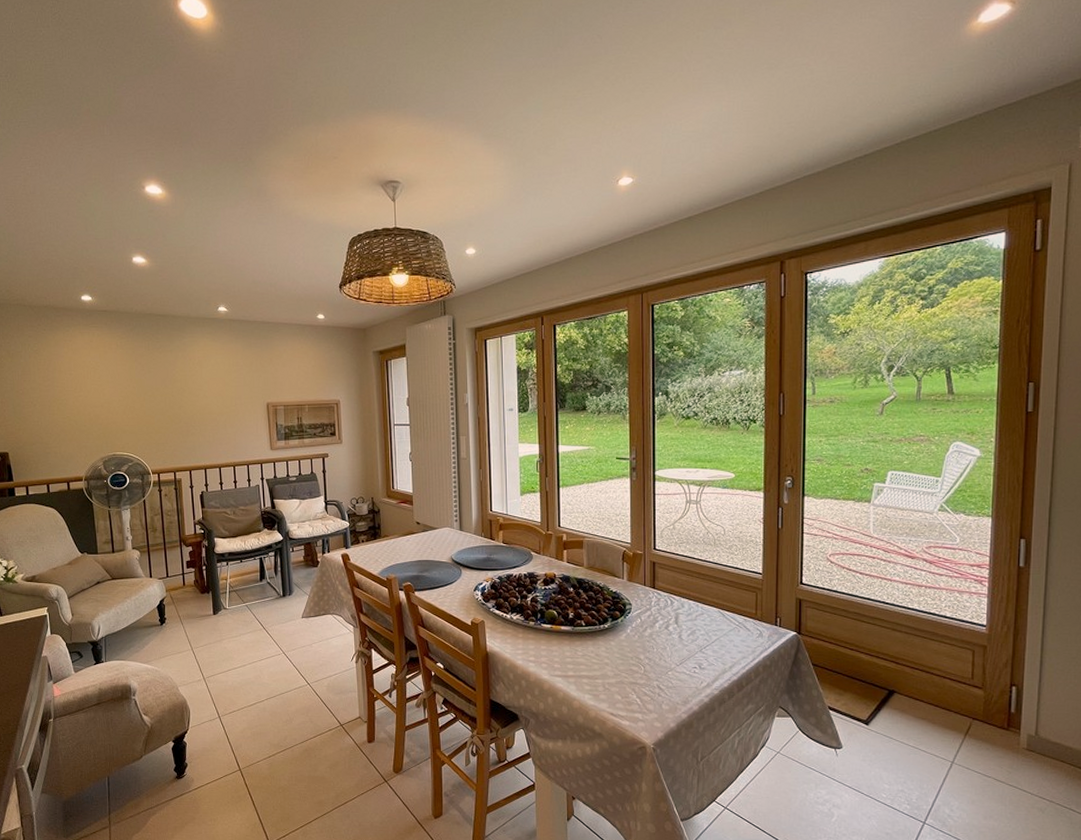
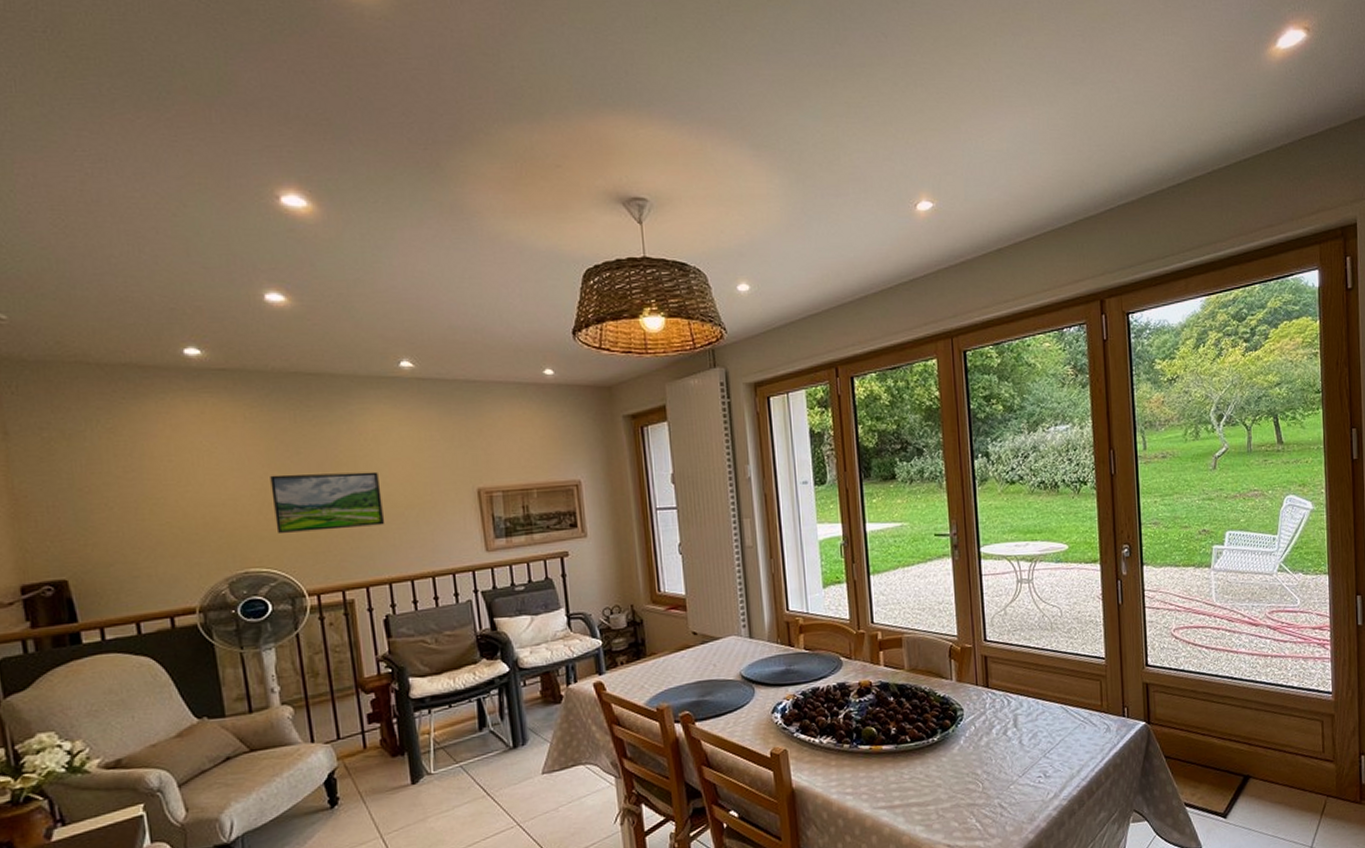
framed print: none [131,387,204,428] -> present [270,471,385,533]

